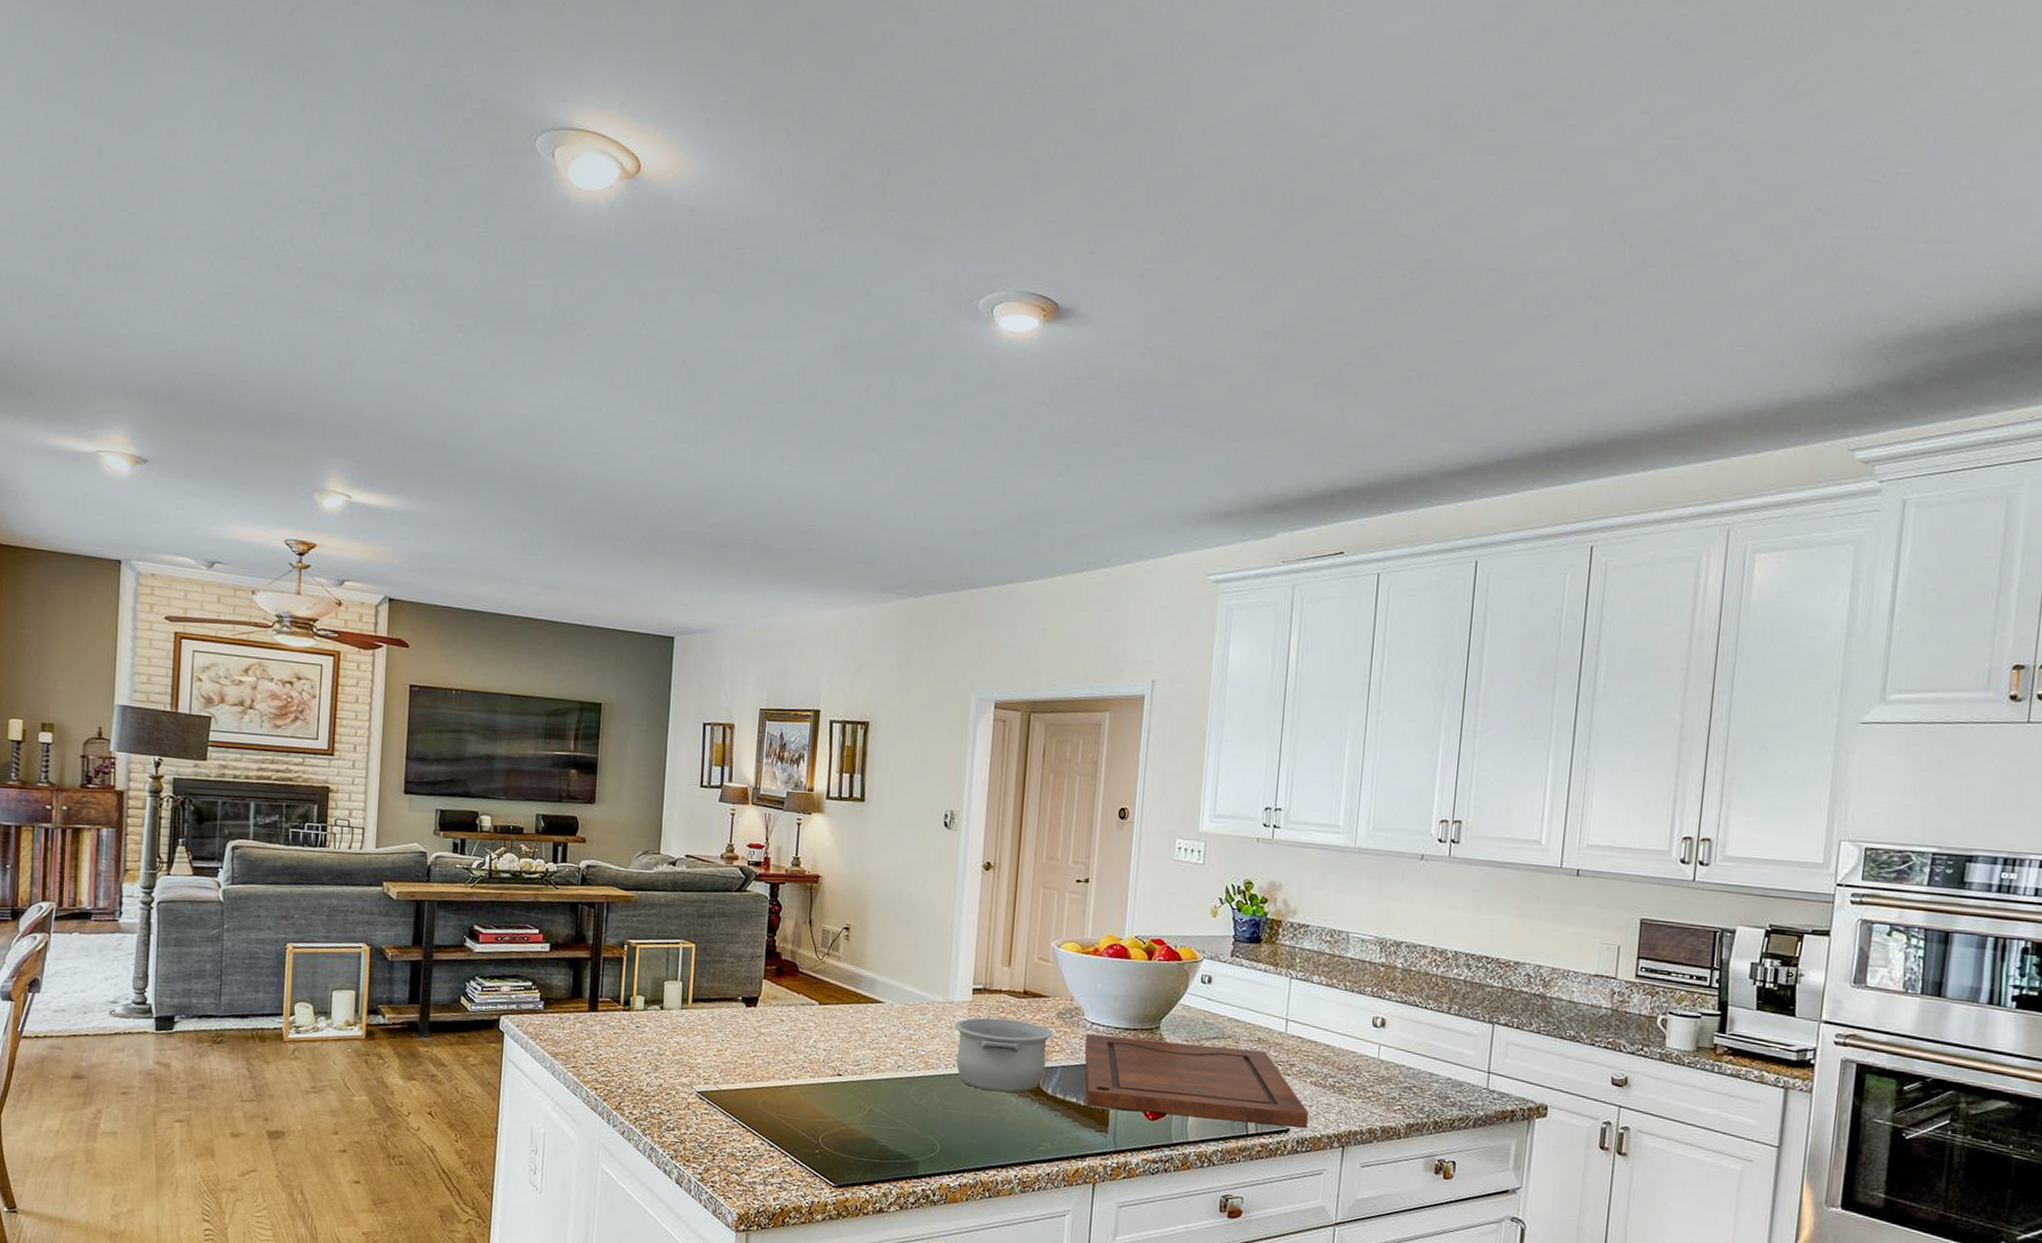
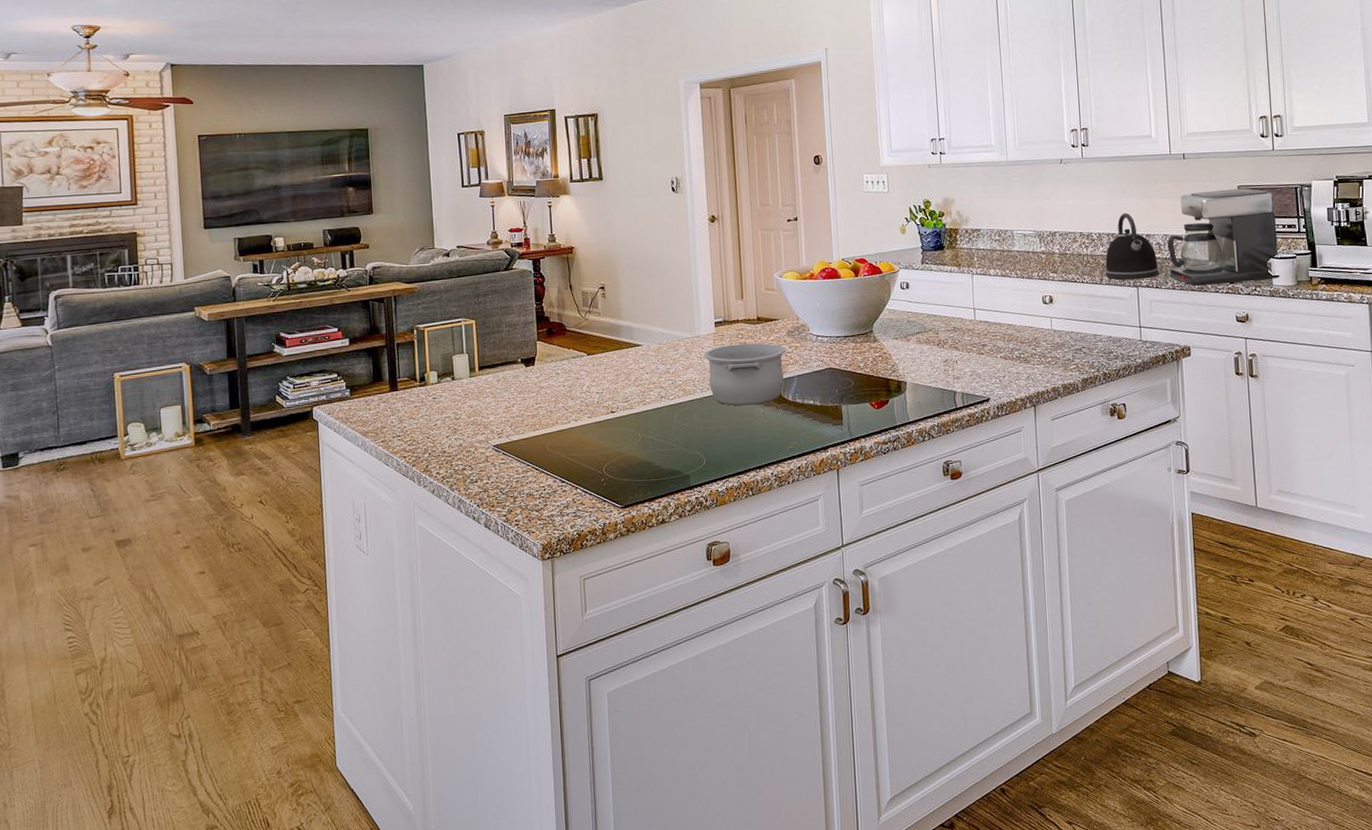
cutting board: present [1084,1033,1308,1128] -> none [813,337,1003,405]
kettle: none [1456,931,1525,1016] -> present [1105,212,1160,280]
coffee maker: none [1537,919,1685,1040] -> present [1167,188,1280,287]

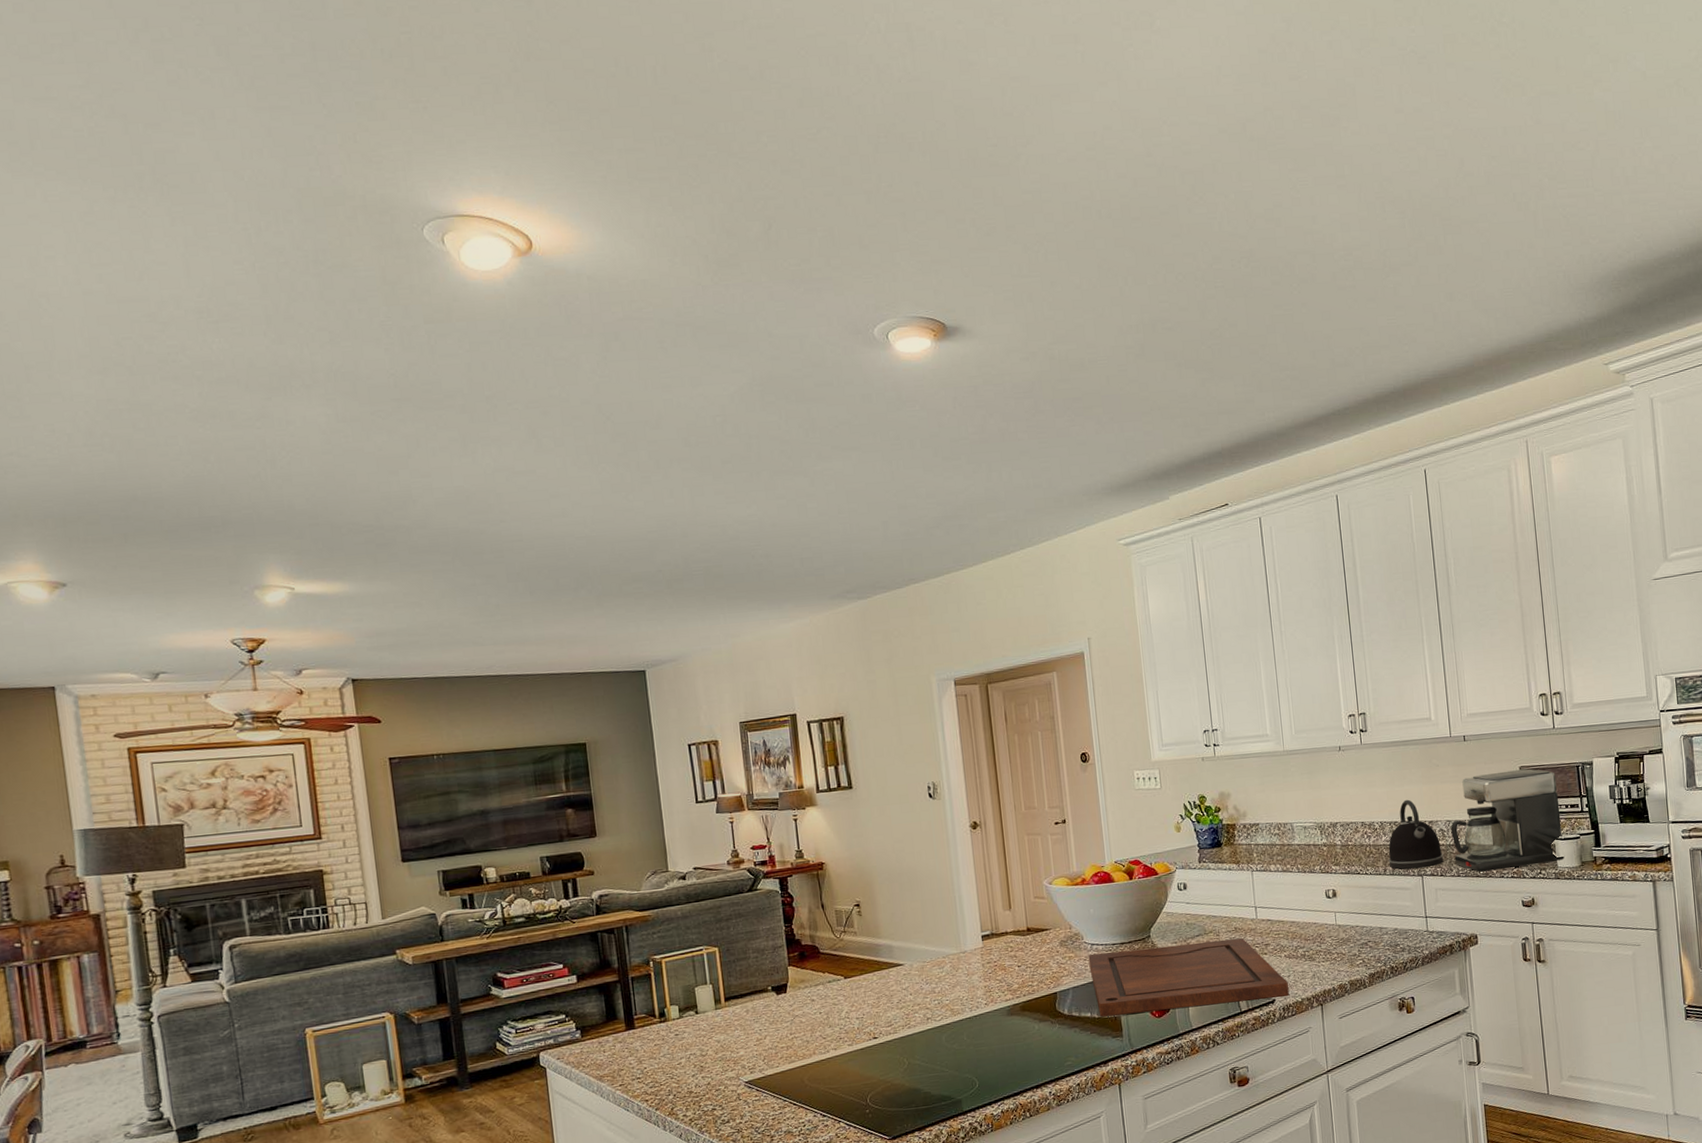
cooking pot: present [703,343,786,406] -> none [971,955,1060,1024]
cutting board: none [813,337,1003,405] -> present [1088,938,1289,1017]

